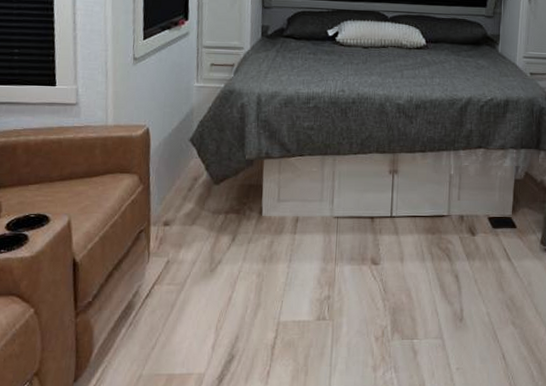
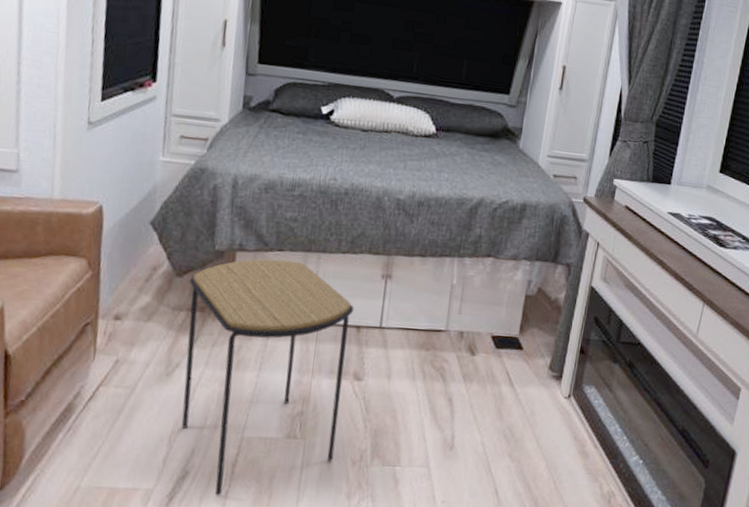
side table: none [225,163,368,376] -> present [181,259,354,496]

